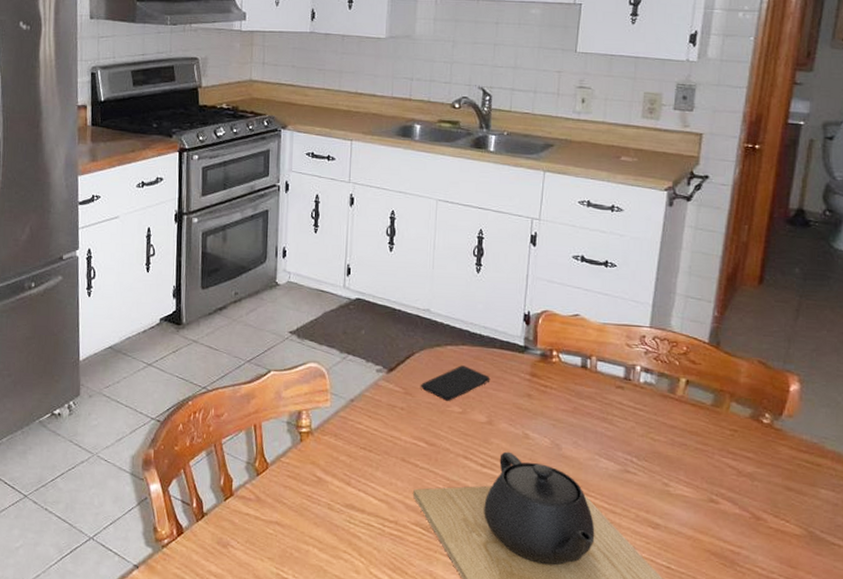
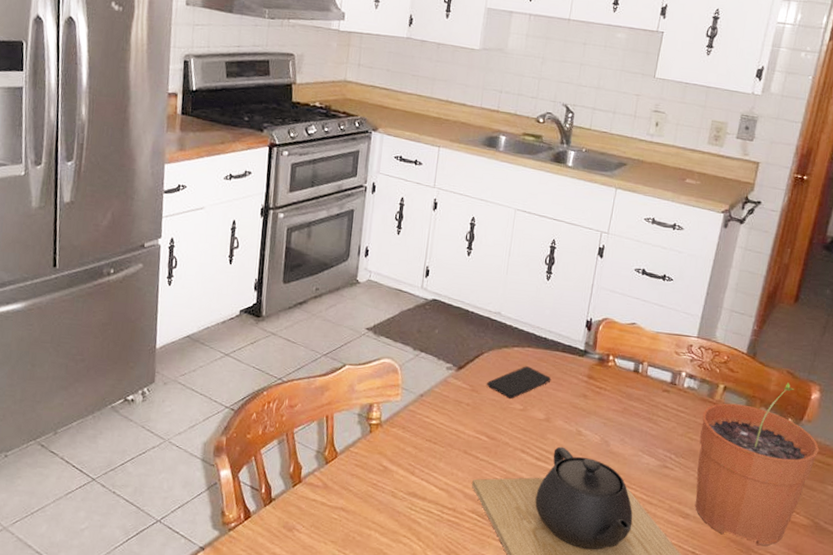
plant pot: none [664,373,805,560] -> present [695,382,819,546]

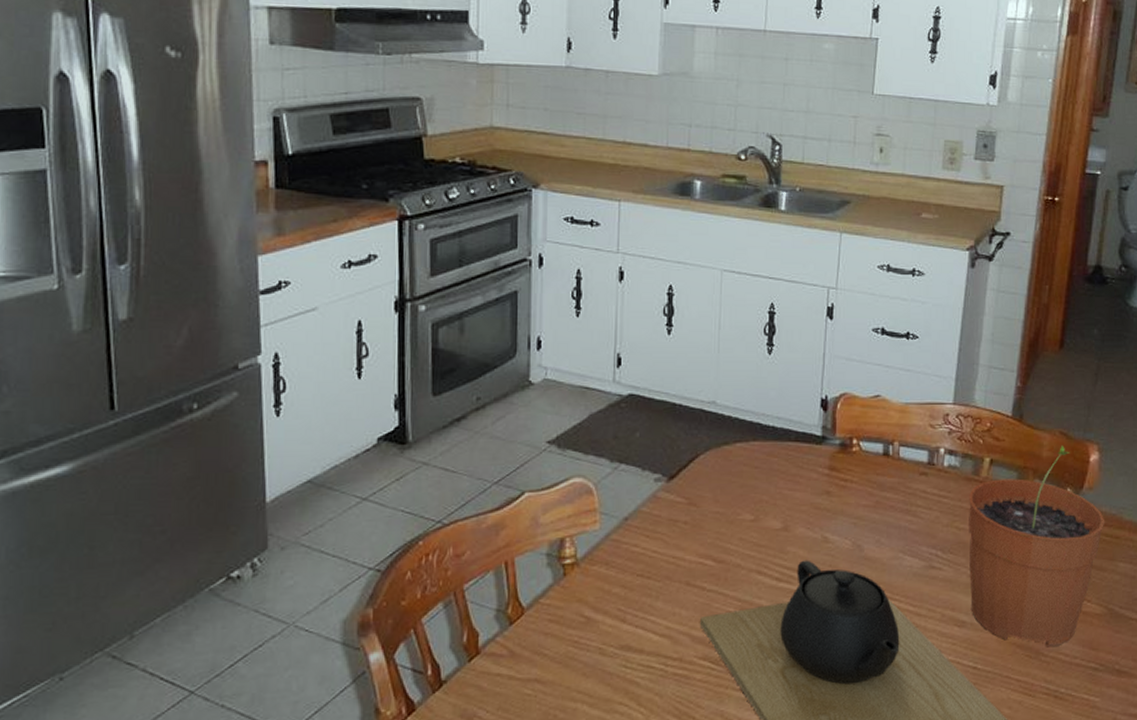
smartphone: present [487,366,552,399] -> none [707,465,786,508]

